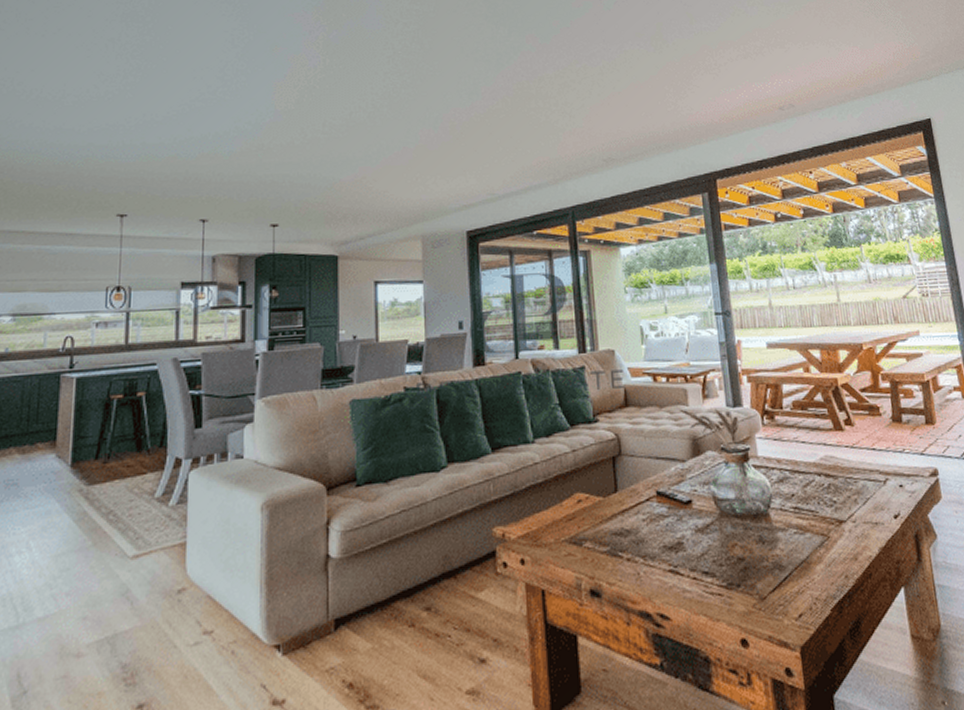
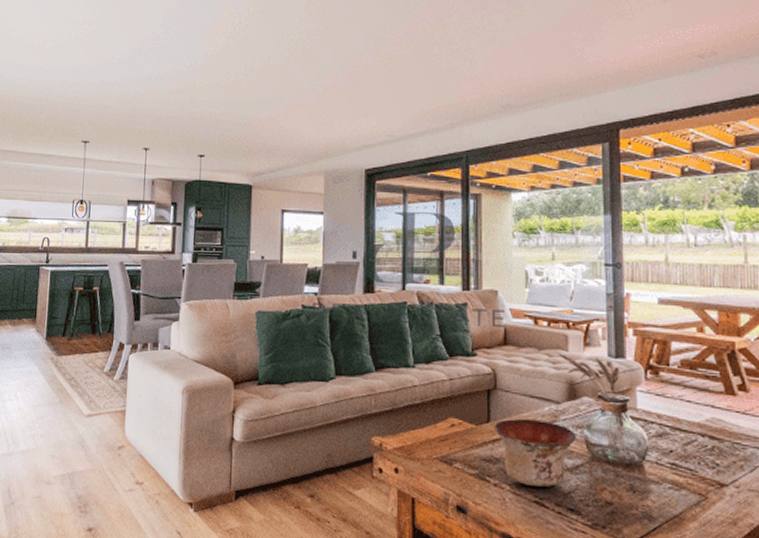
bowl: none [621,481,705,555] -> present [493,418,577,488]

